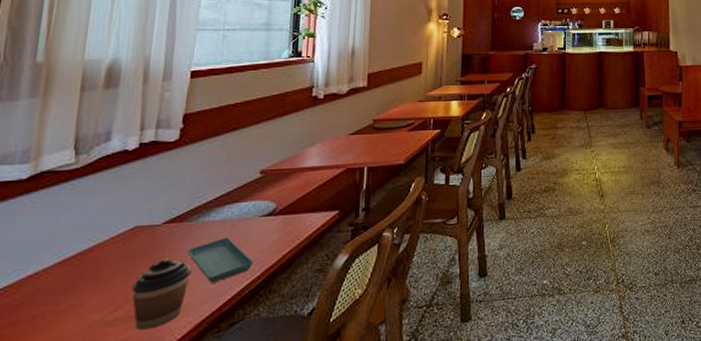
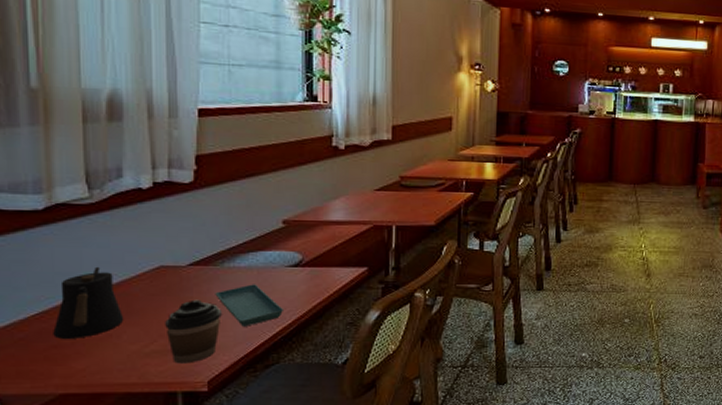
kettle: none [14,232,91,314] -> present [53,266,124,339]

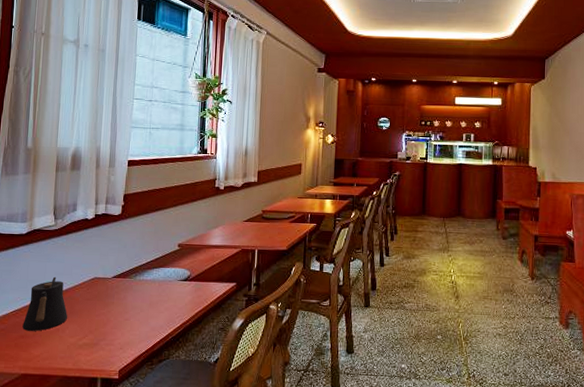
coffee cup: present [165,299,222,364] -> none [94,304,132,355]
saucer: present [215,284,285,327] -> none [129,293,175,328]

